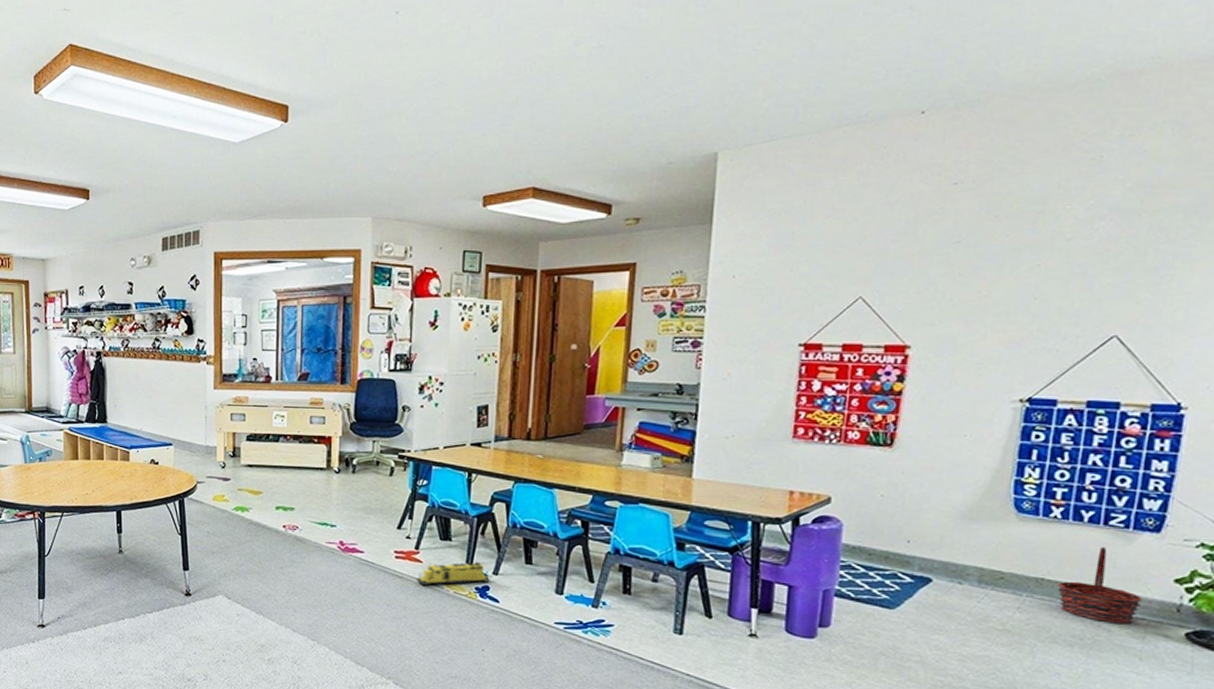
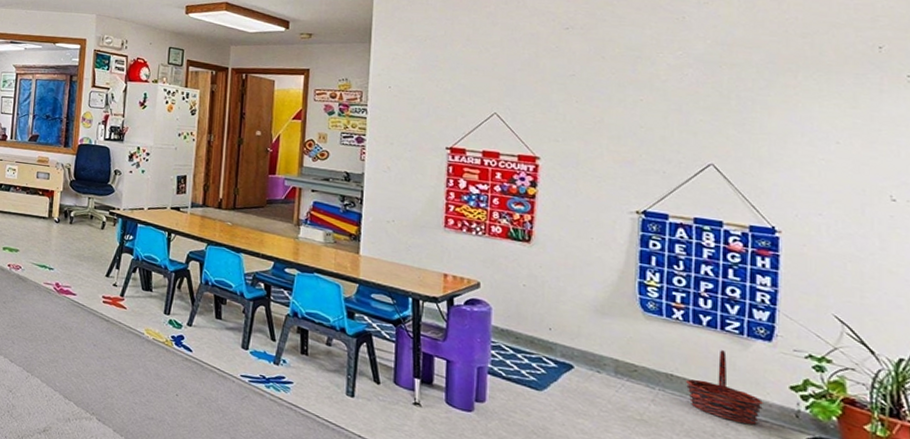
toy train: present [417,562,490,586] -> none [121,311,185,332]

